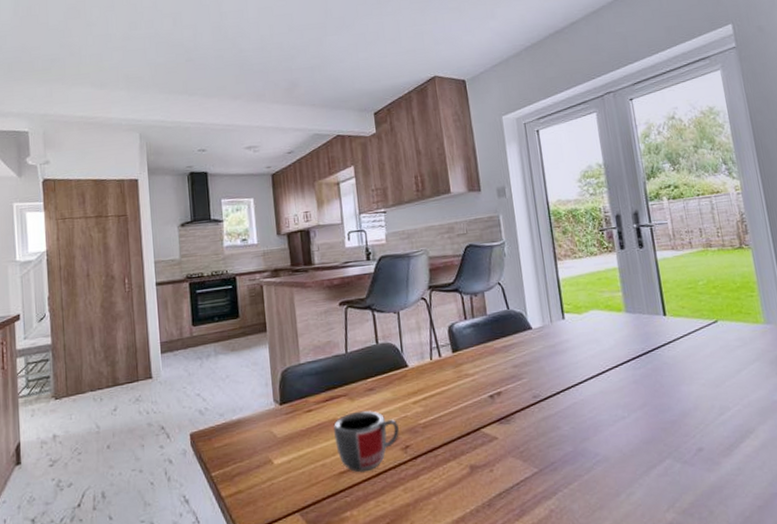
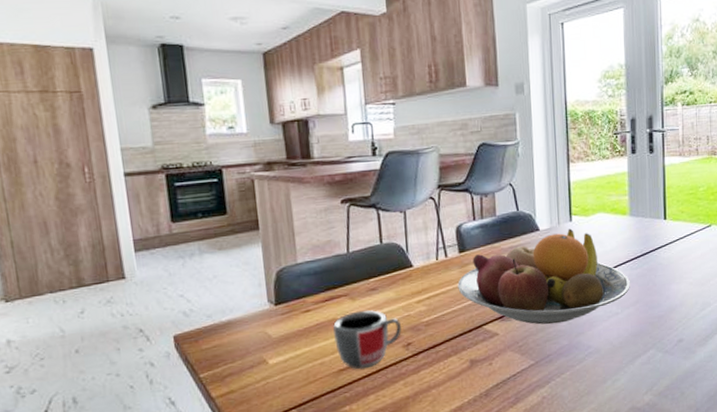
fruit bowl: none [452,326,635,429] -> present [457,228,630,325]

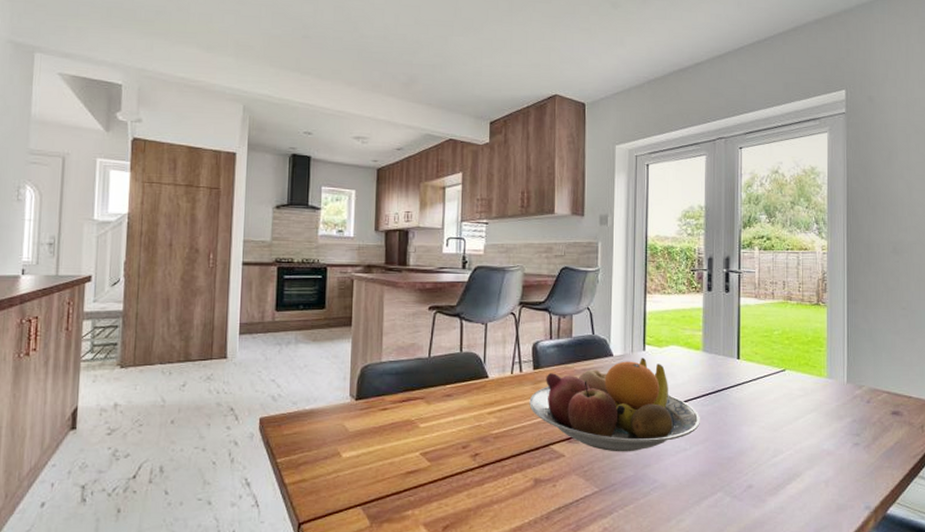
mug: present [332,310,401,370] -> none [406,415,471,474]

